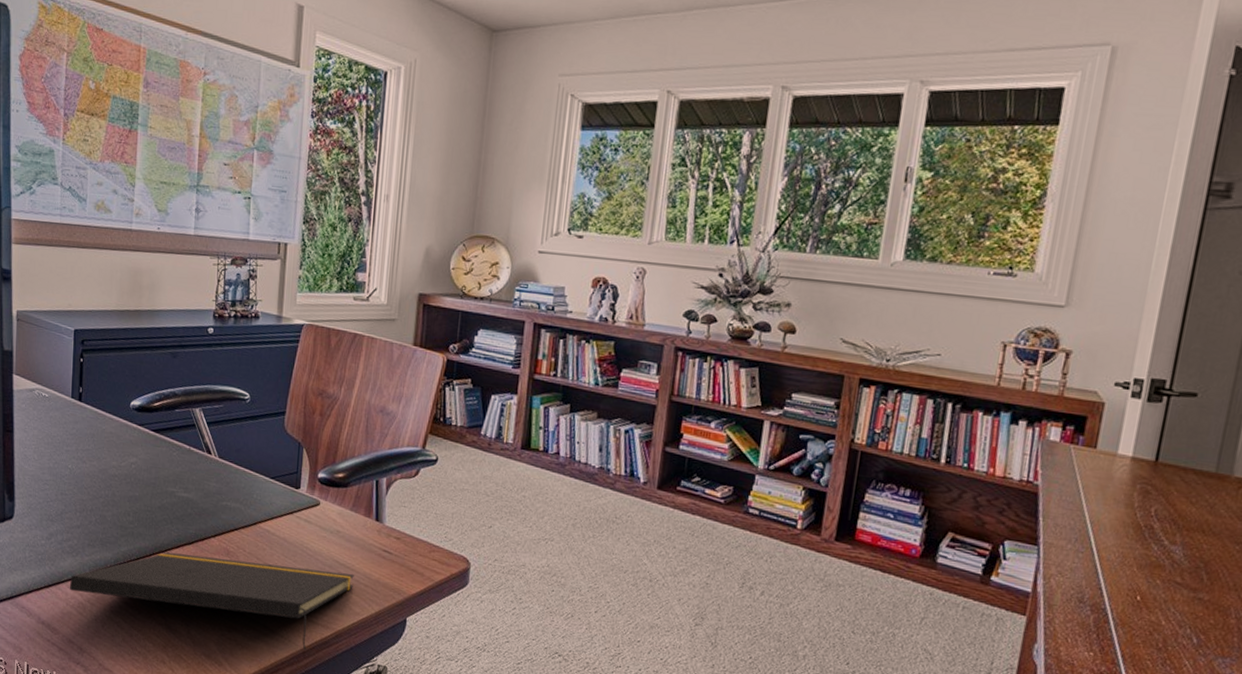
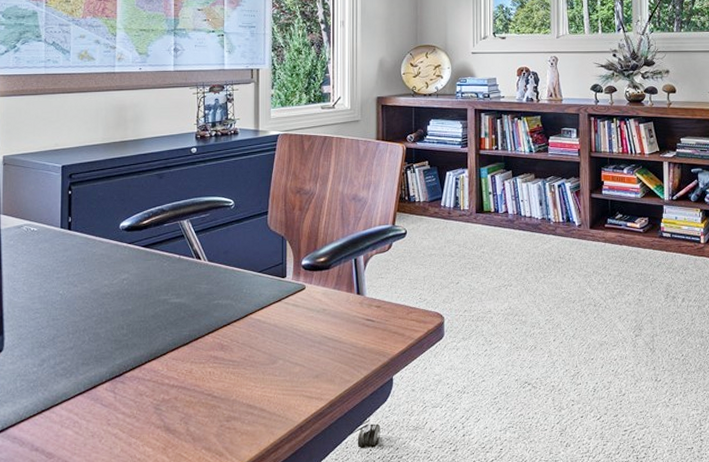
notepad: present [69,552,354,650] -> none [63,346,342,424]

